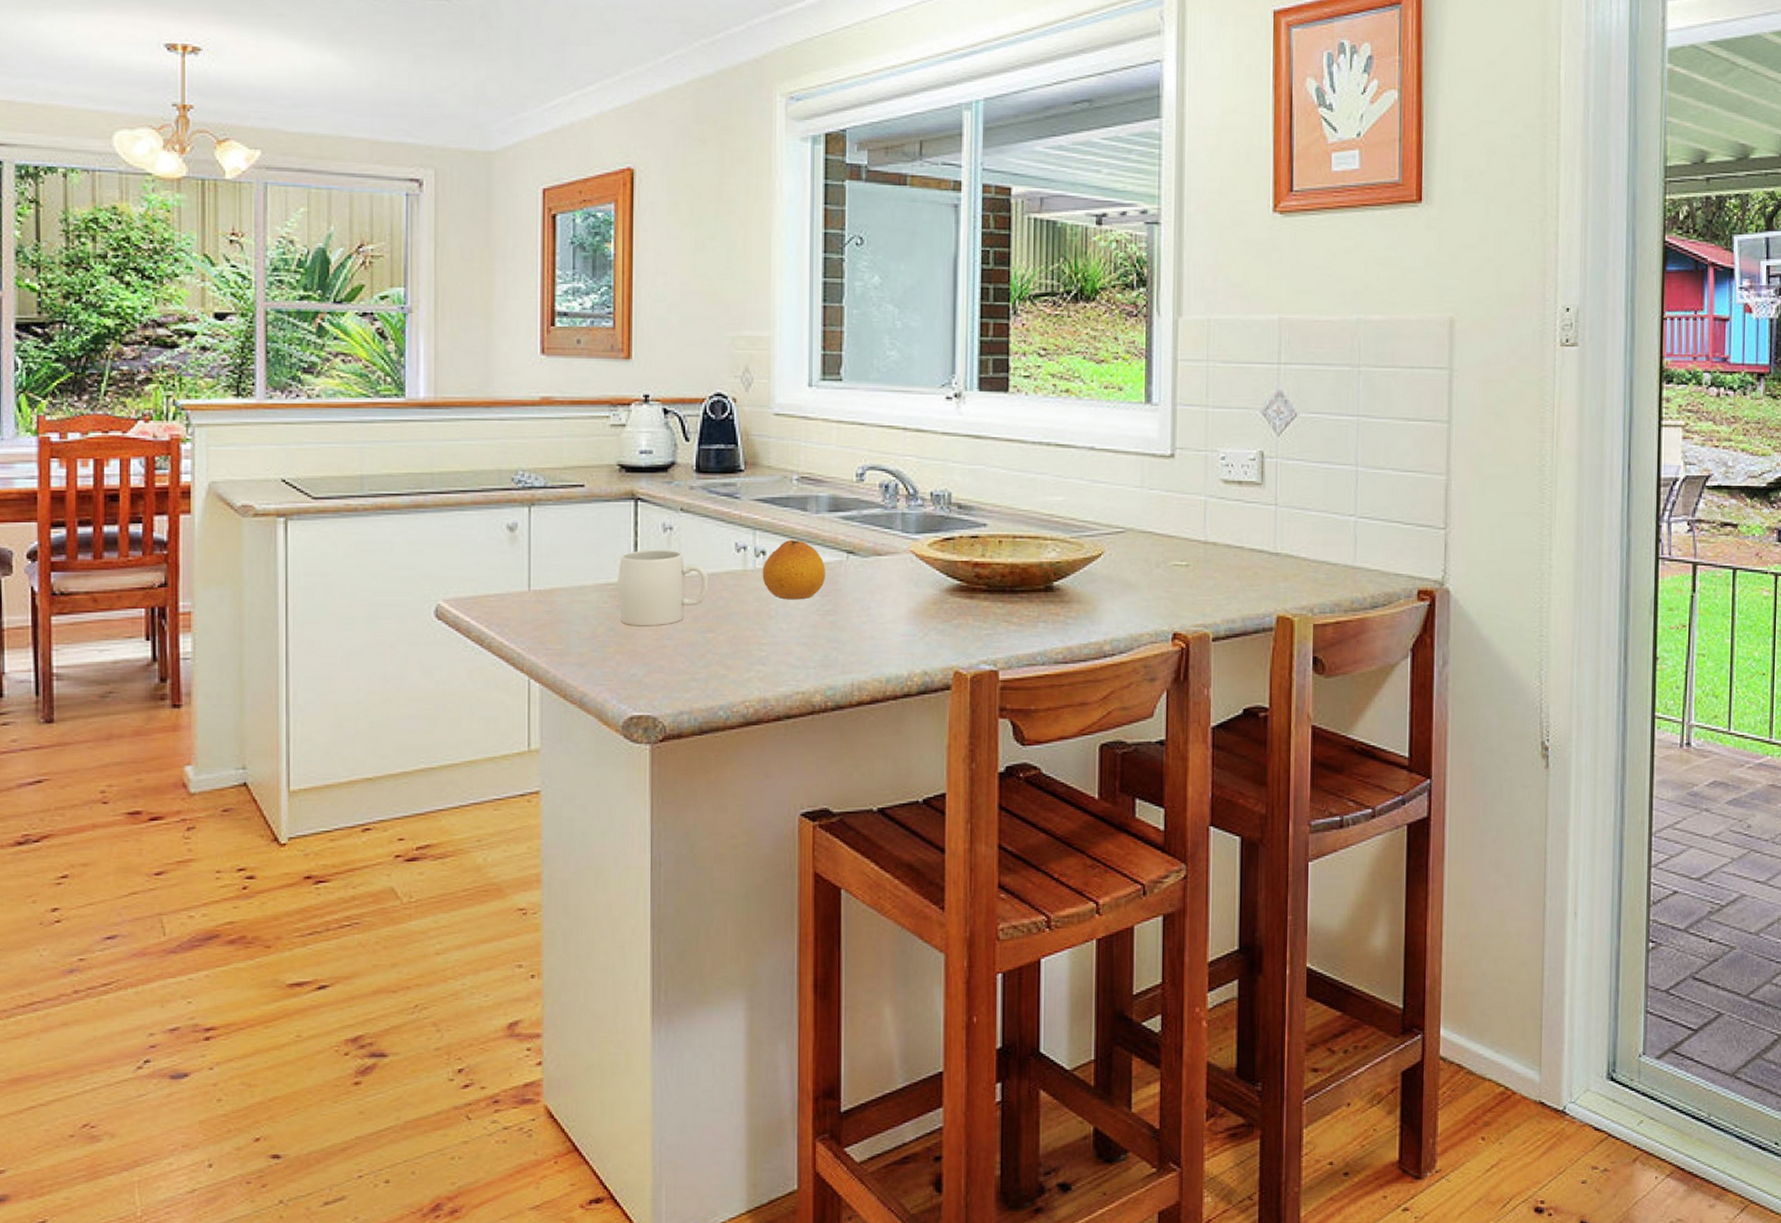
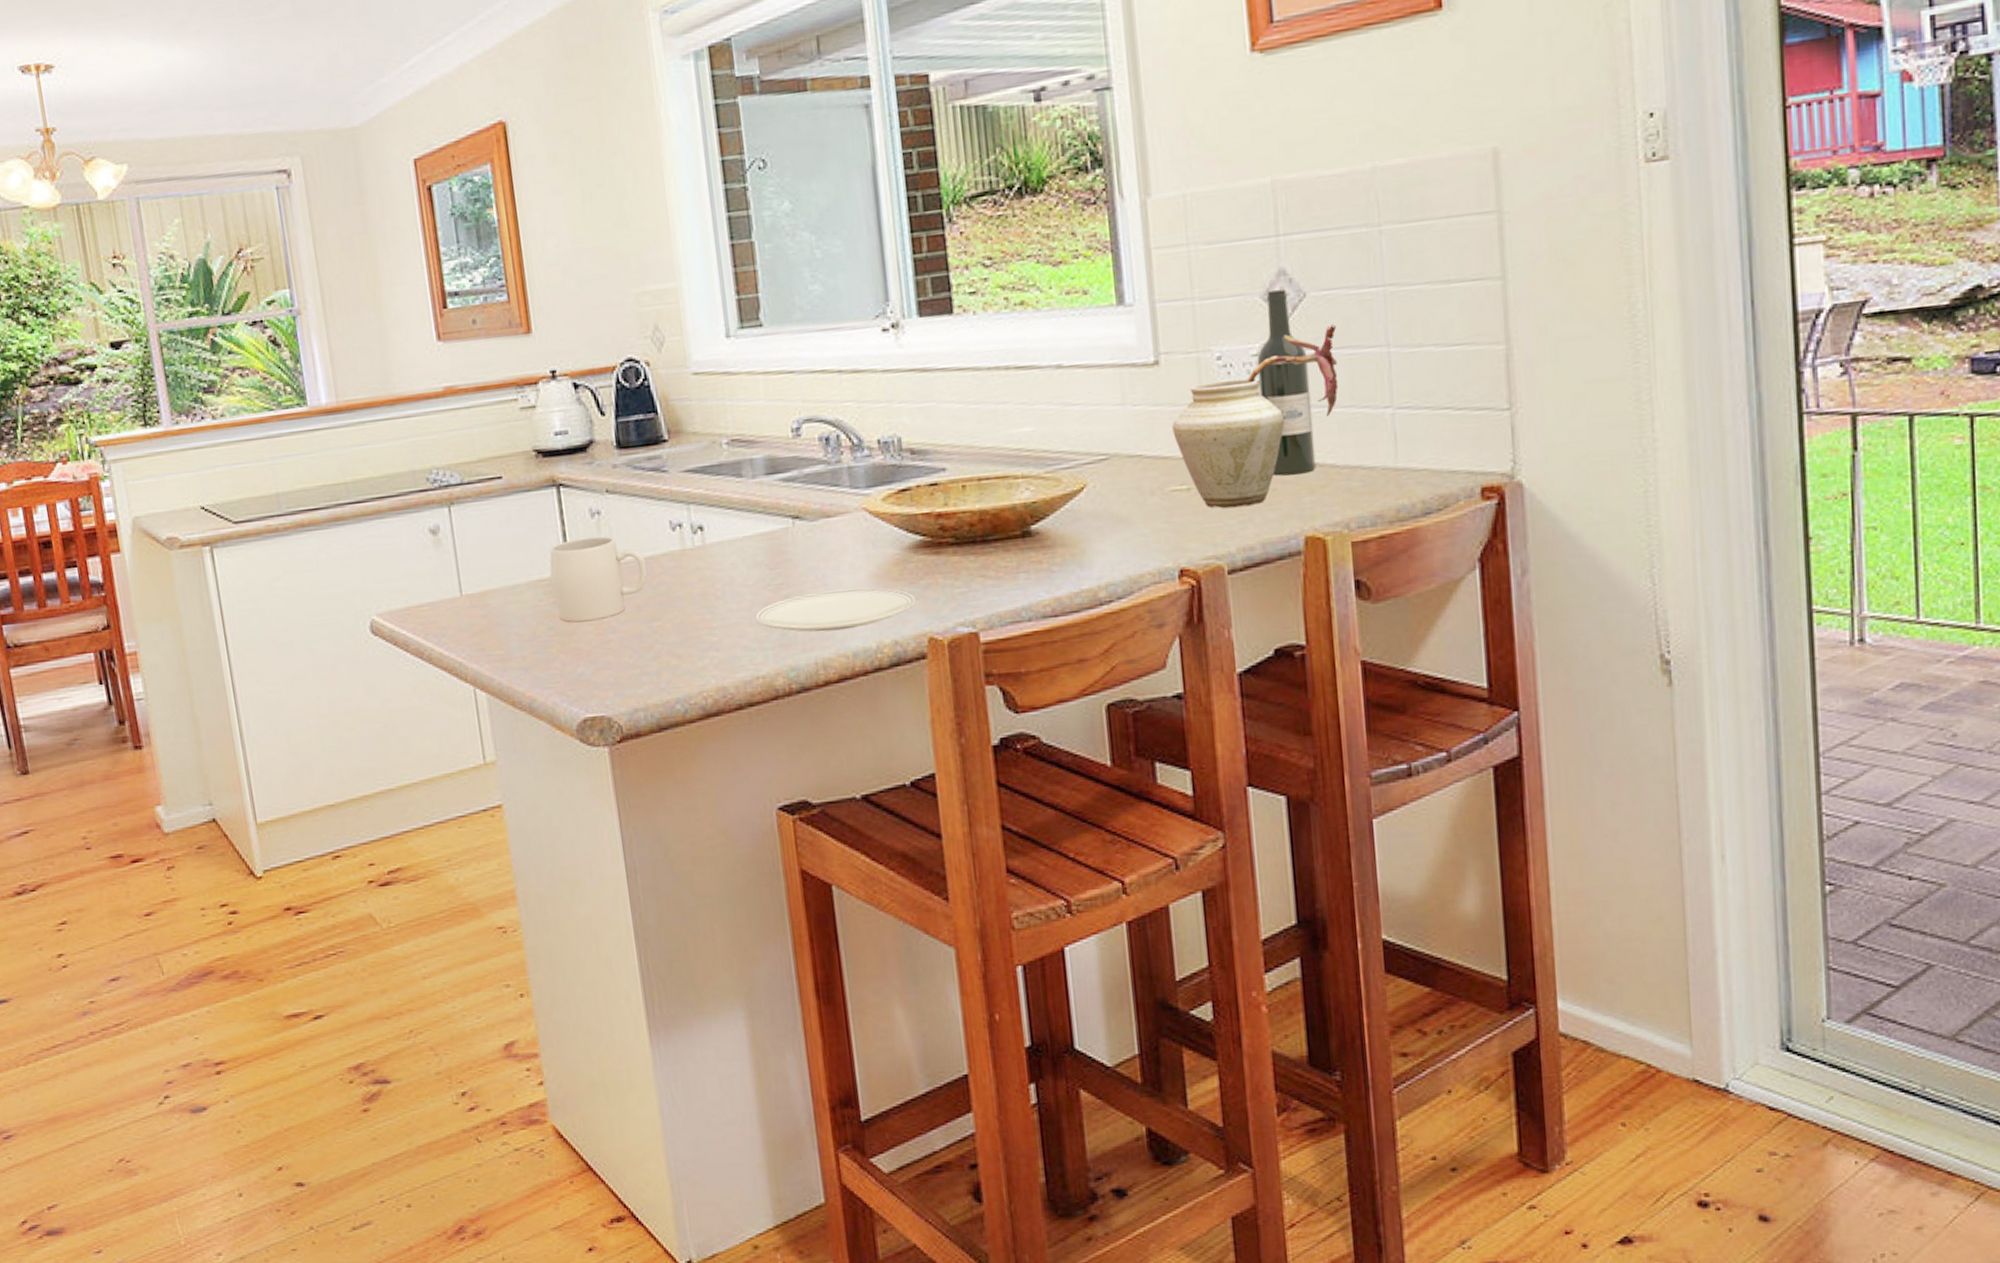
fruit: present [762,539,826,600] -> none [702,509,773,577]
plate: none [802,621,947,657] -> present [755,587,916,632]
vase: none [1180,442,1318,585] -> present [1172,324,1339,509]
wine bottle: none [1252,408,1293,564] -> present [1256,289,1317,477]

